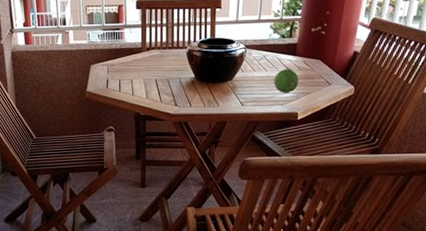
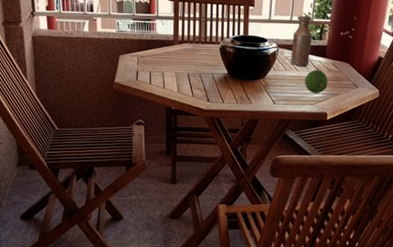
bottle: none [259,14,282,65] -> present [291,16,313,66]

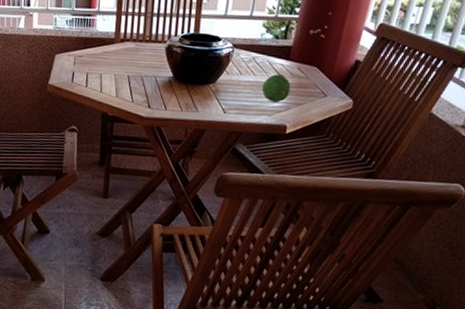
bottle: present [291,16,313,66] -> none [247,11,277,70]

